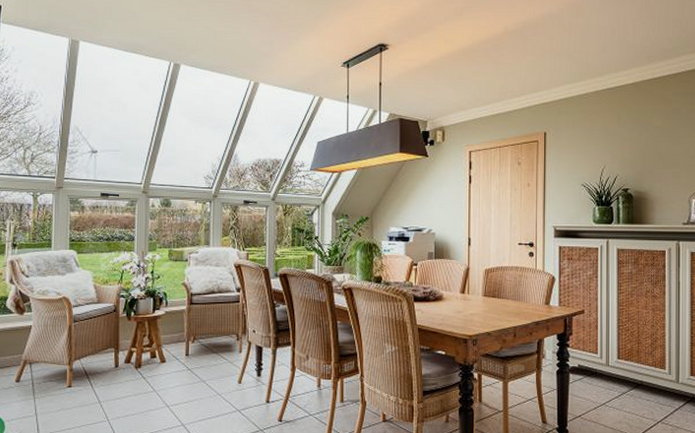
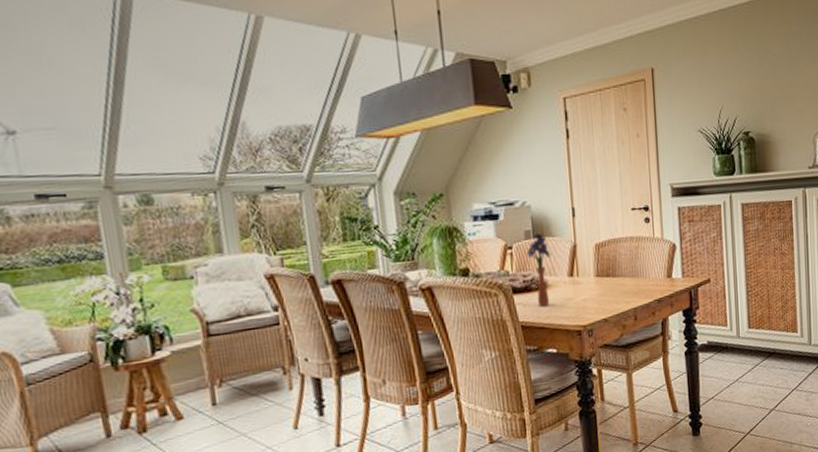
flower arrangement: none [427,255,448,315] -> present [526,233,551,307]

